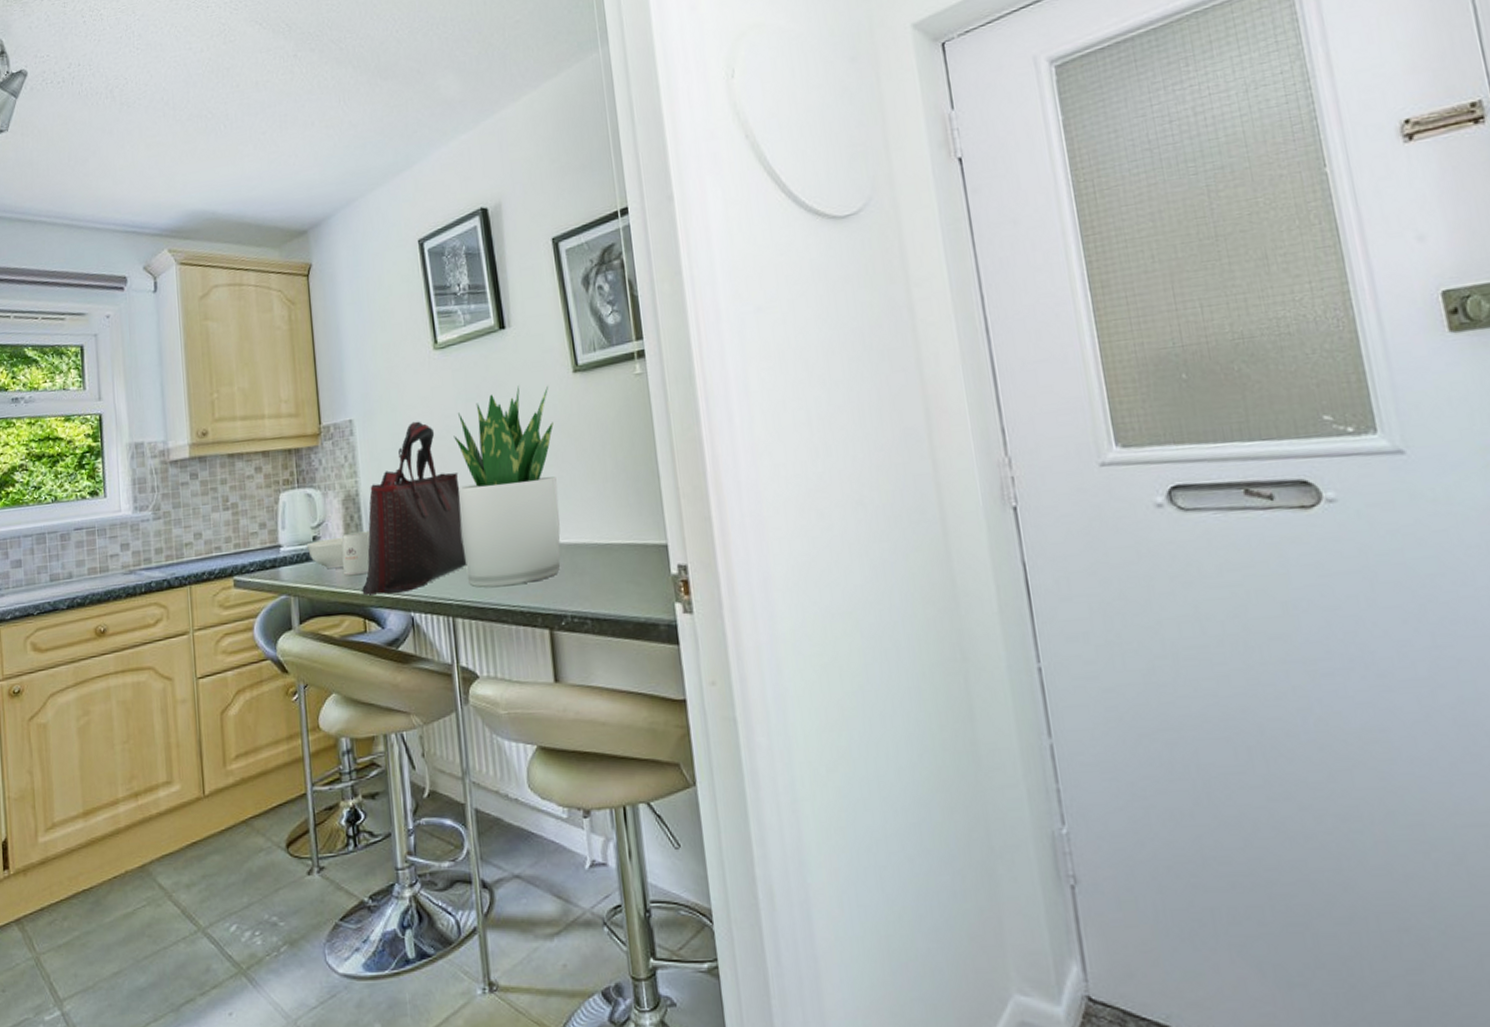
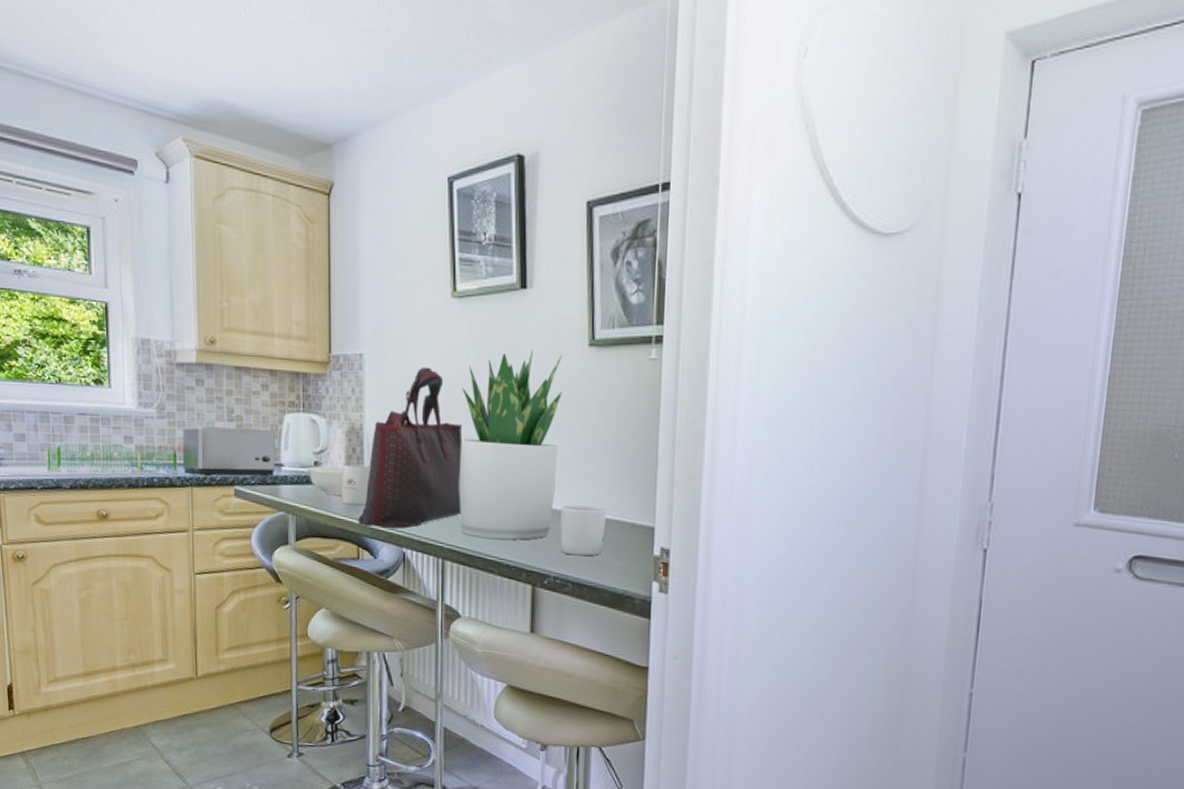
dish rack: none [42,543,180,595] -> present [46,442,183,473]
toaster: none [179,511,274,573] -> present [182,426,276,477]
mug: none [567,532,618,590] -> present [560,504,607,557]

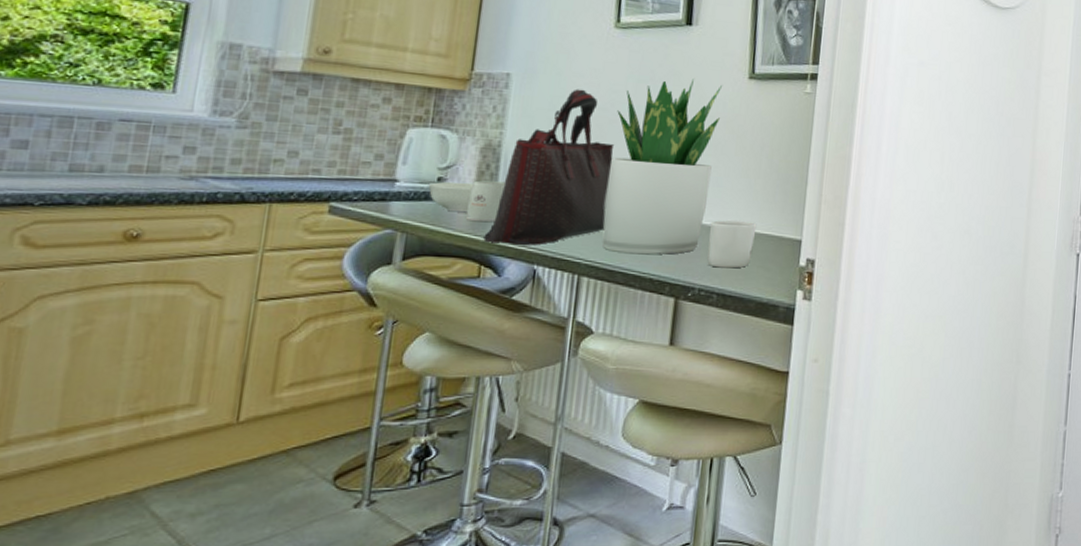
dish rack: present [46,442,183,473] -> none [54,153,266,187]
toaster: present [182,426,276,477] -> none [261,137,393,193]

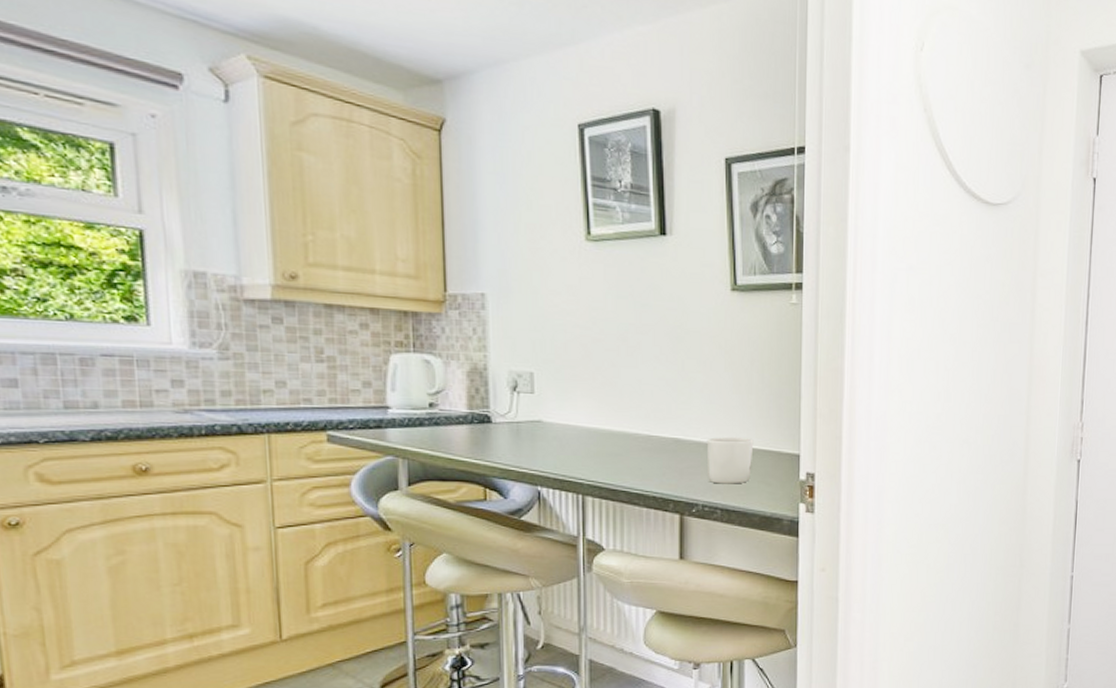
bowl: present [428,182,474,213] -> none [420,407,466,437]
mug: present [466,180,505,223] -> none [462,405,497,447]
handbag: present [483,89,615,246] -> none [484,307,603,469]
planter: present [602,79,723,255] -> none [599,293,706,474]

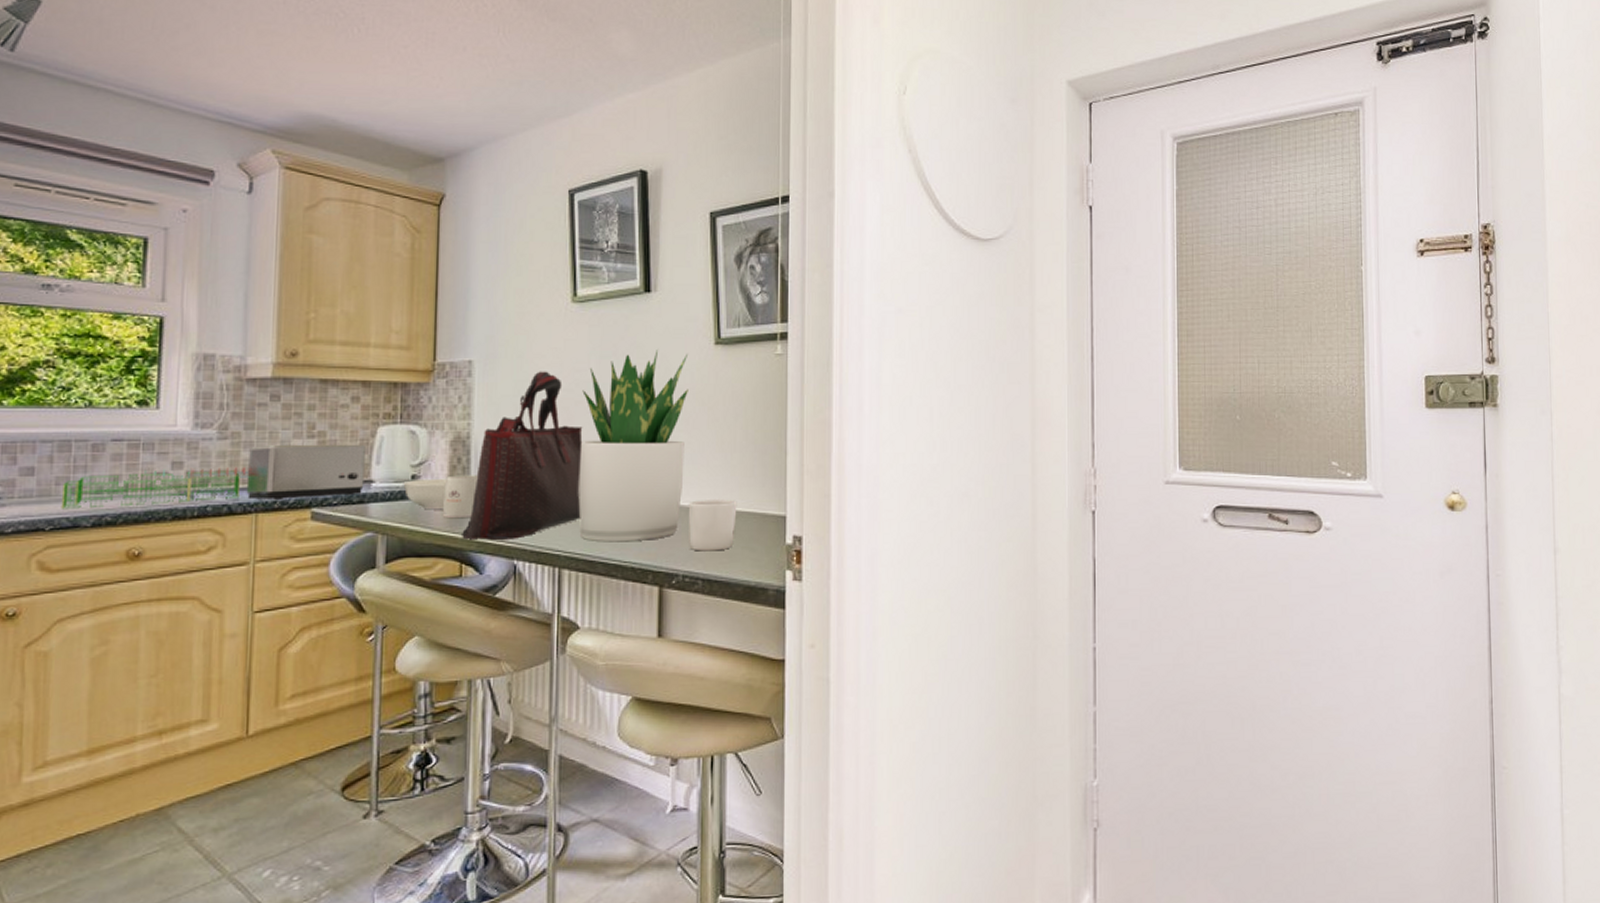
dish rack: none [52,387,256,423] -> present [61,467,248,509]
toaster: none [254,367,380,421] -> present [246,444,365,500]
bowl: none [420,407,466,437] -> present [403,478,448,510]
mug: none [462,405,497,447] -> present [442,475,478,519]
handbag: none [484,307,603,469] -> present [462,371,583,541]
planter: none [599,293,706,474] -> present [578,350,689,543]

